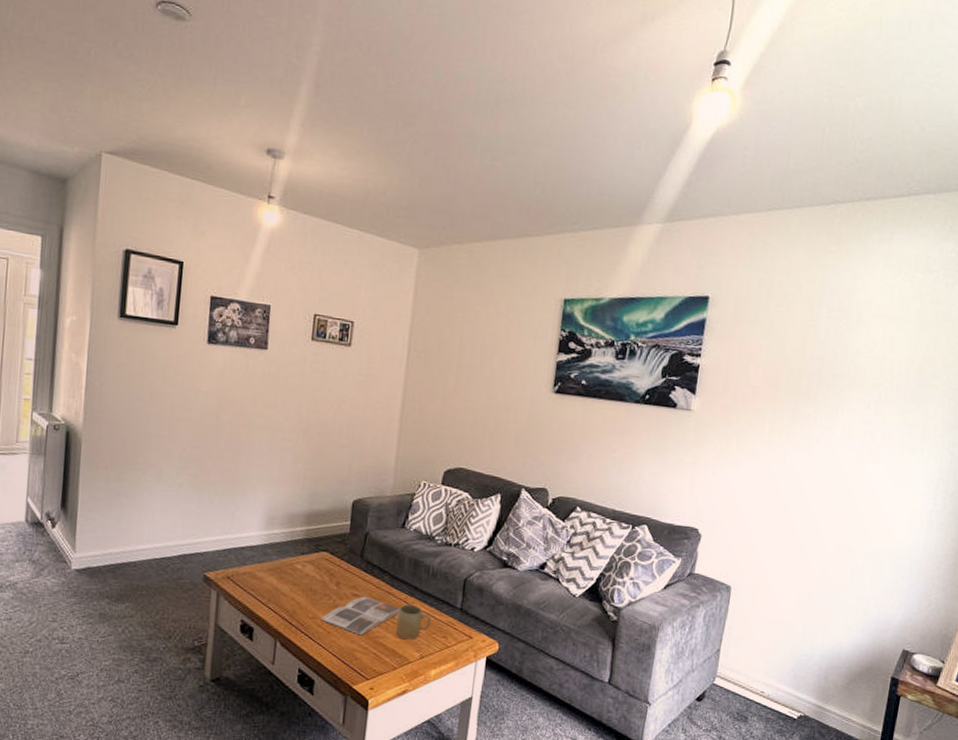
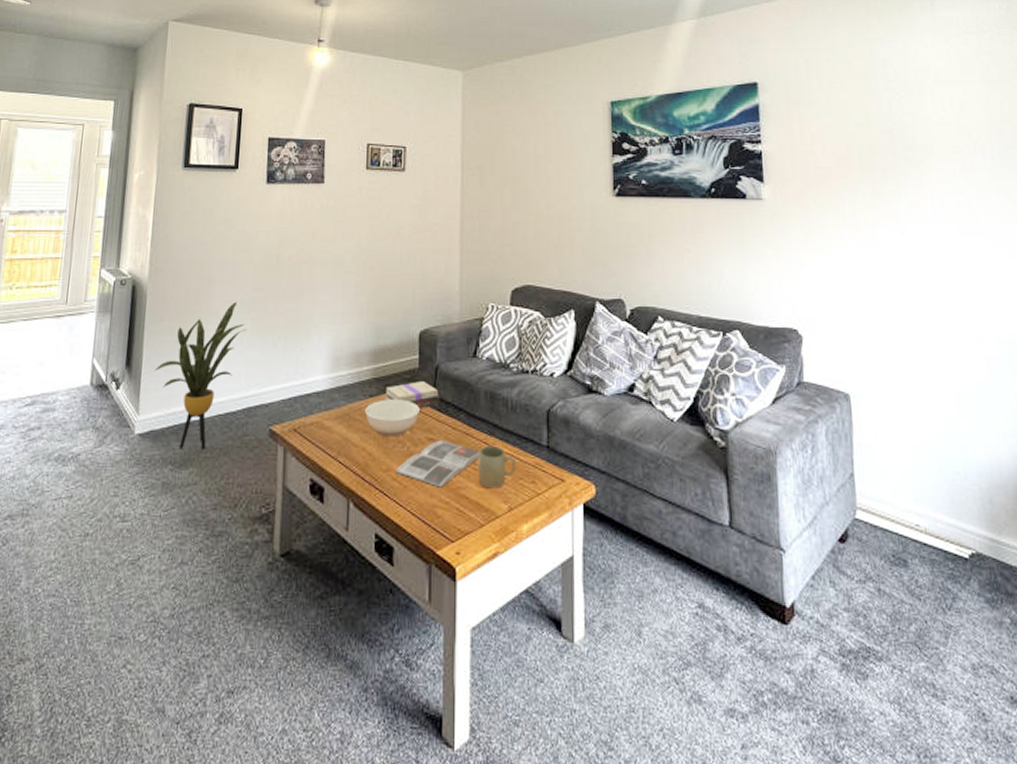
house plant: none [91,457,184,588] -> present [155,302,247,450]
bowl: none [296,557,347,591] -> present [365,399,419,437]
books: none [315,544,367,568] -> present [385,381,440,408]

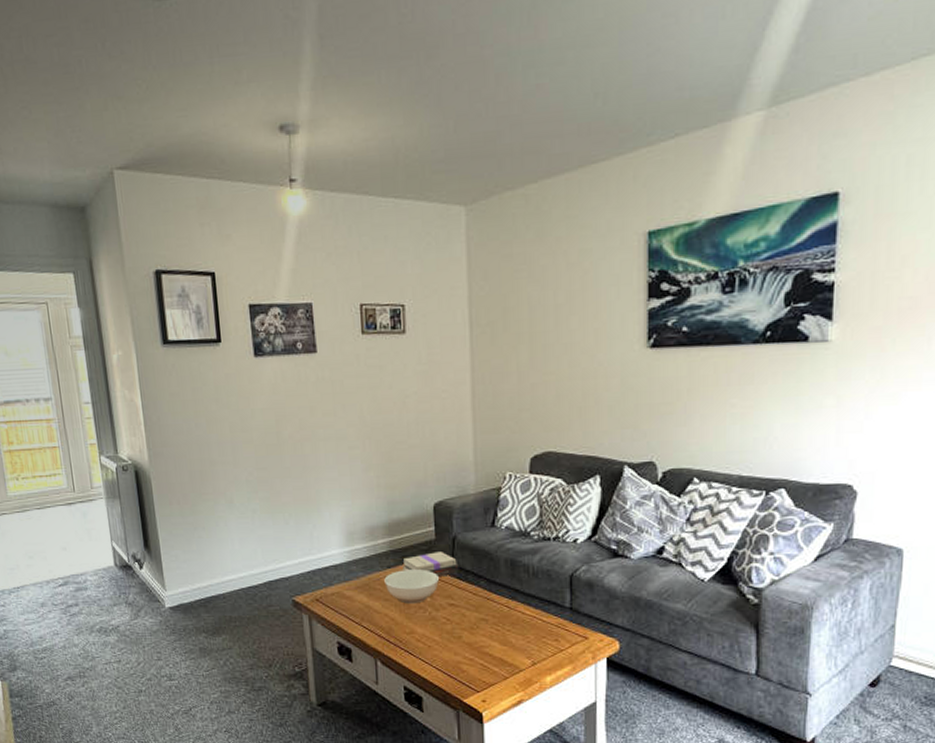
house plant: present [155,302,247,450] -> none [173,483,257,620]
magazine: present [396,440,481,488] -> none [419,605,503,647]
mug: present [478,445,517,489] -> none [500,608,539,647]

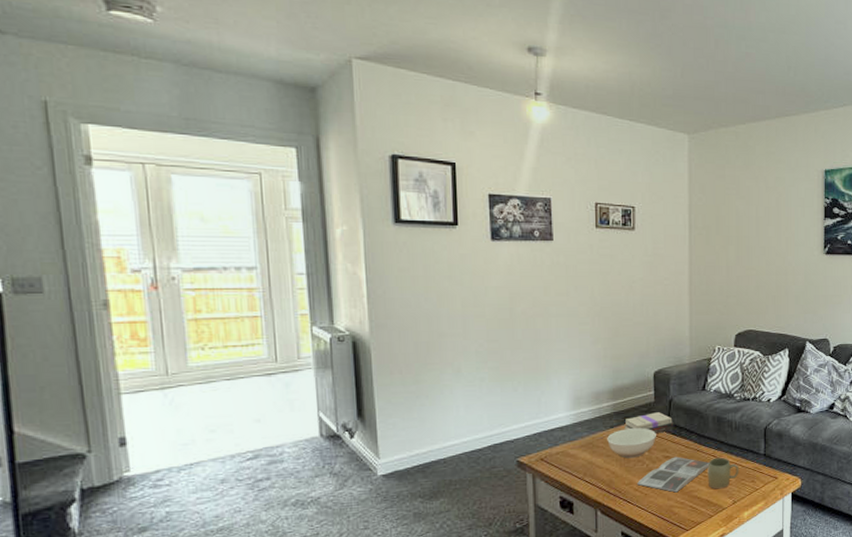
magazine: none [419,605,503,647] -> present [637,456,710,493]
mug: none [500,608,539,647] -> present [707,457,739,489]

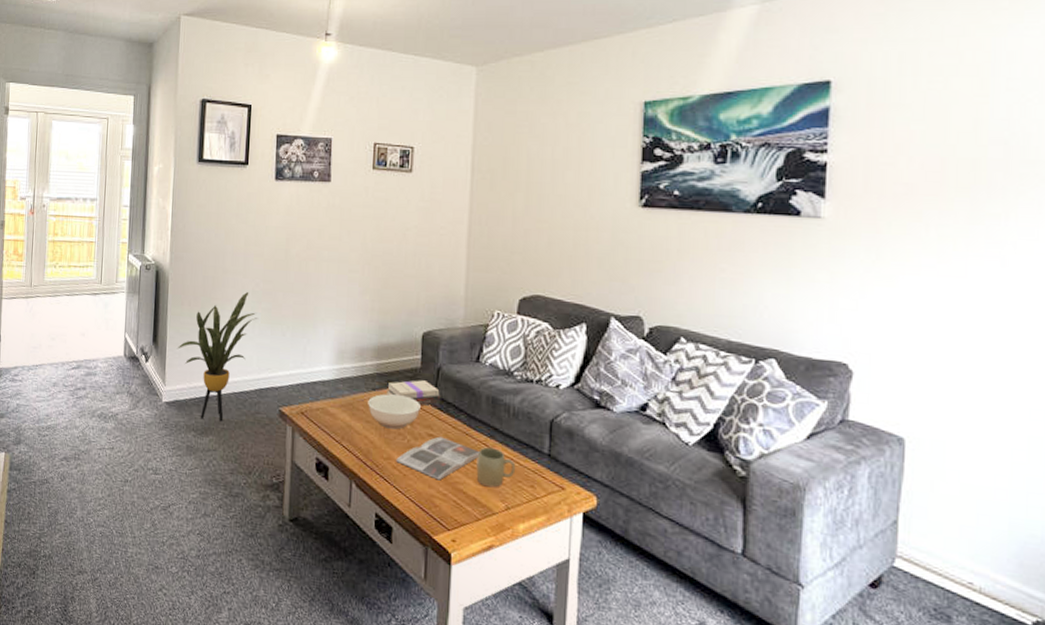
house plant: none [391,354,485,485] -> present [177,292,258,422]

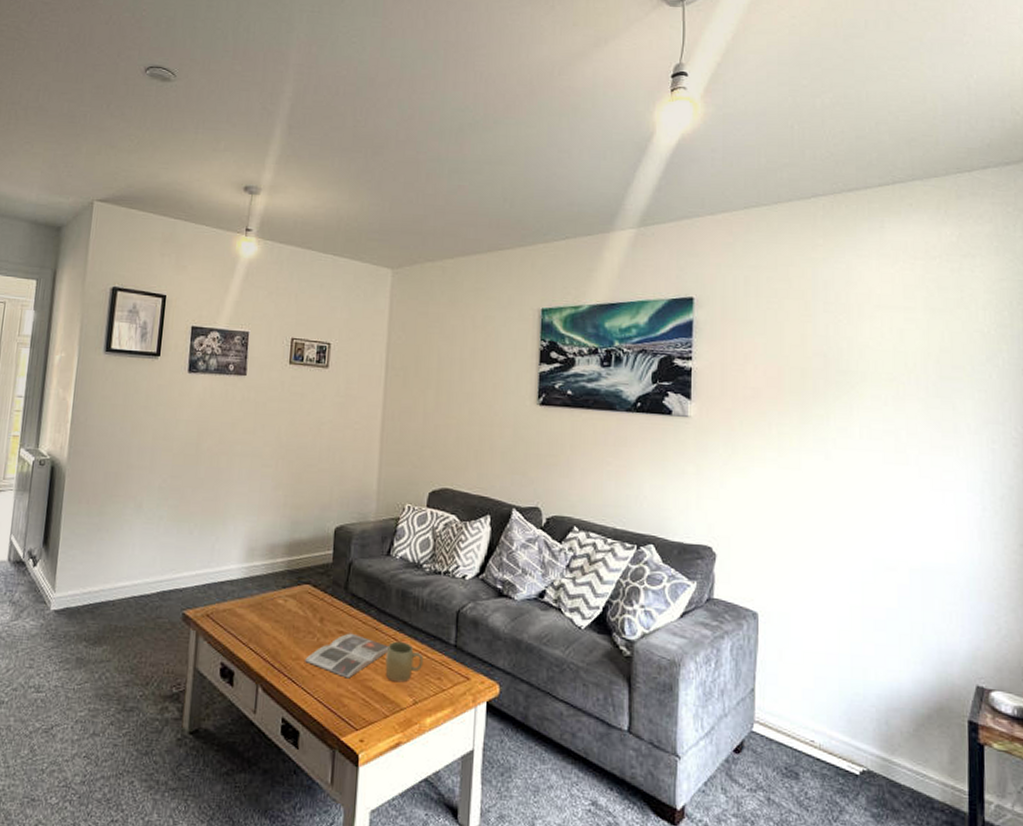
house plant: present [177,292,258,422] -> none [71,489,164,629]
bowl: present [368,394,420,430] -> none [277,591,331,628]
books: present [387,380,441,405] -> none [297,576,352,602]

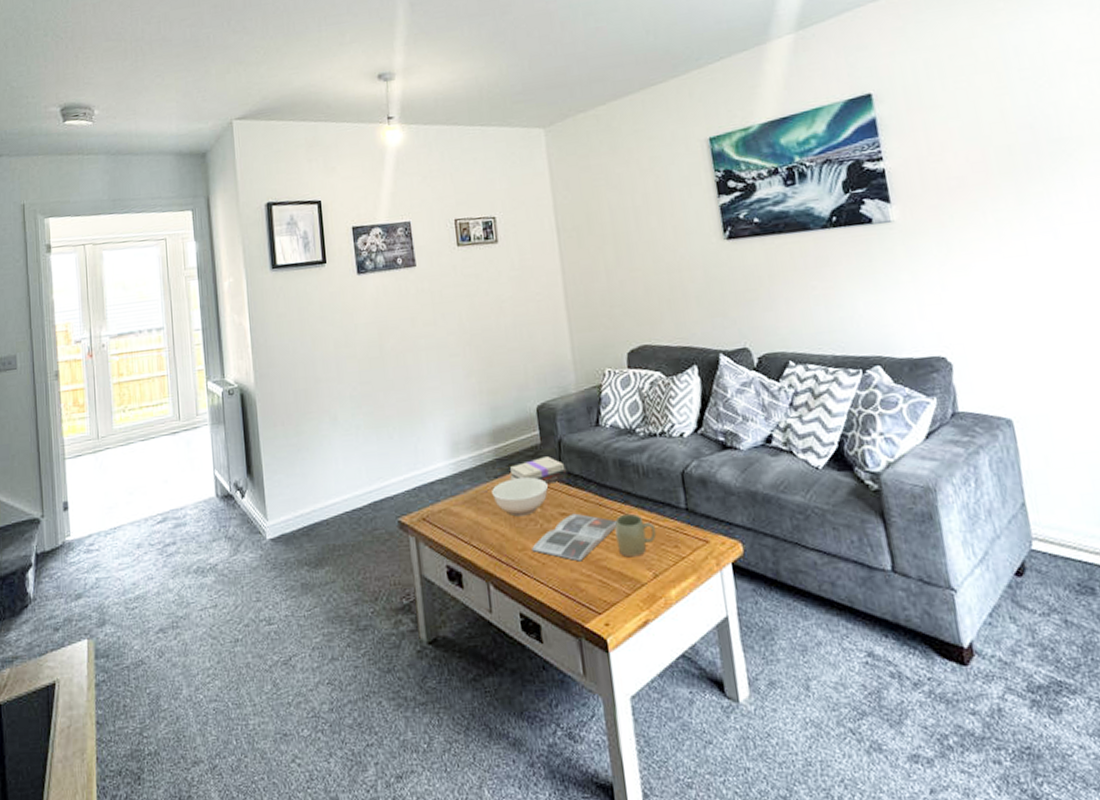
bowl: none [277,591,331,628] -> present [492,477,548,517]
books: none [297,576,352,602] -> present [510,456,567,484]

